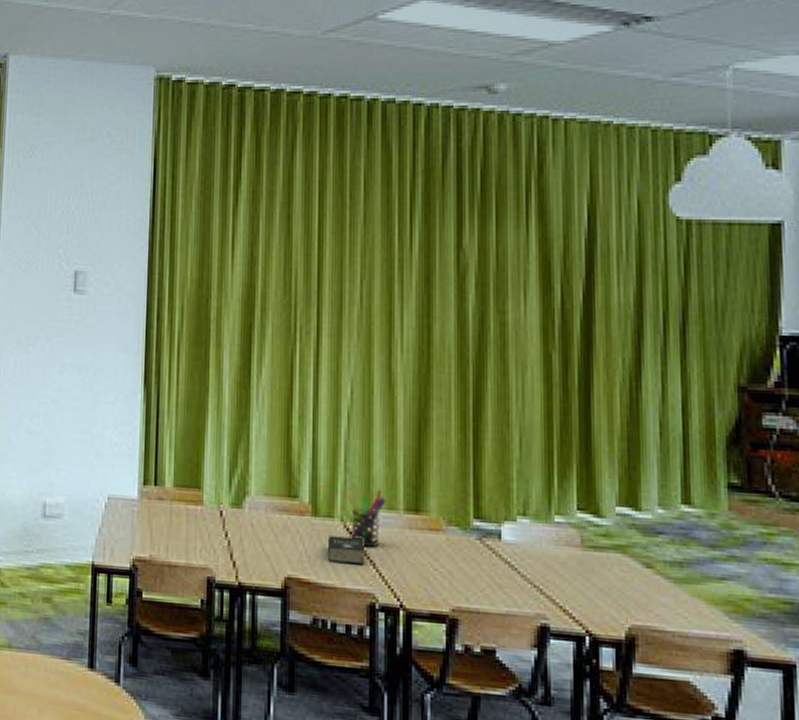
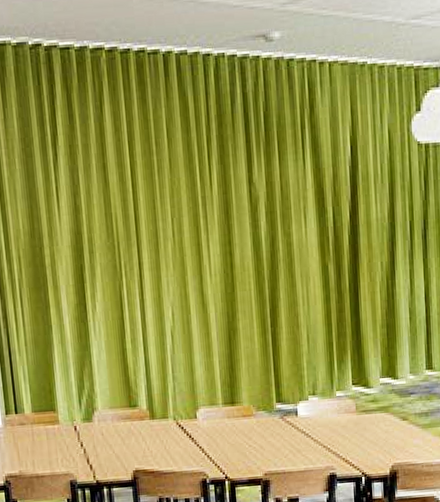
book: present [327,536,364,564] -> none [164,431,195,453]
pen holder: present [347,489,387,548] -> none [176,390,208,438]

